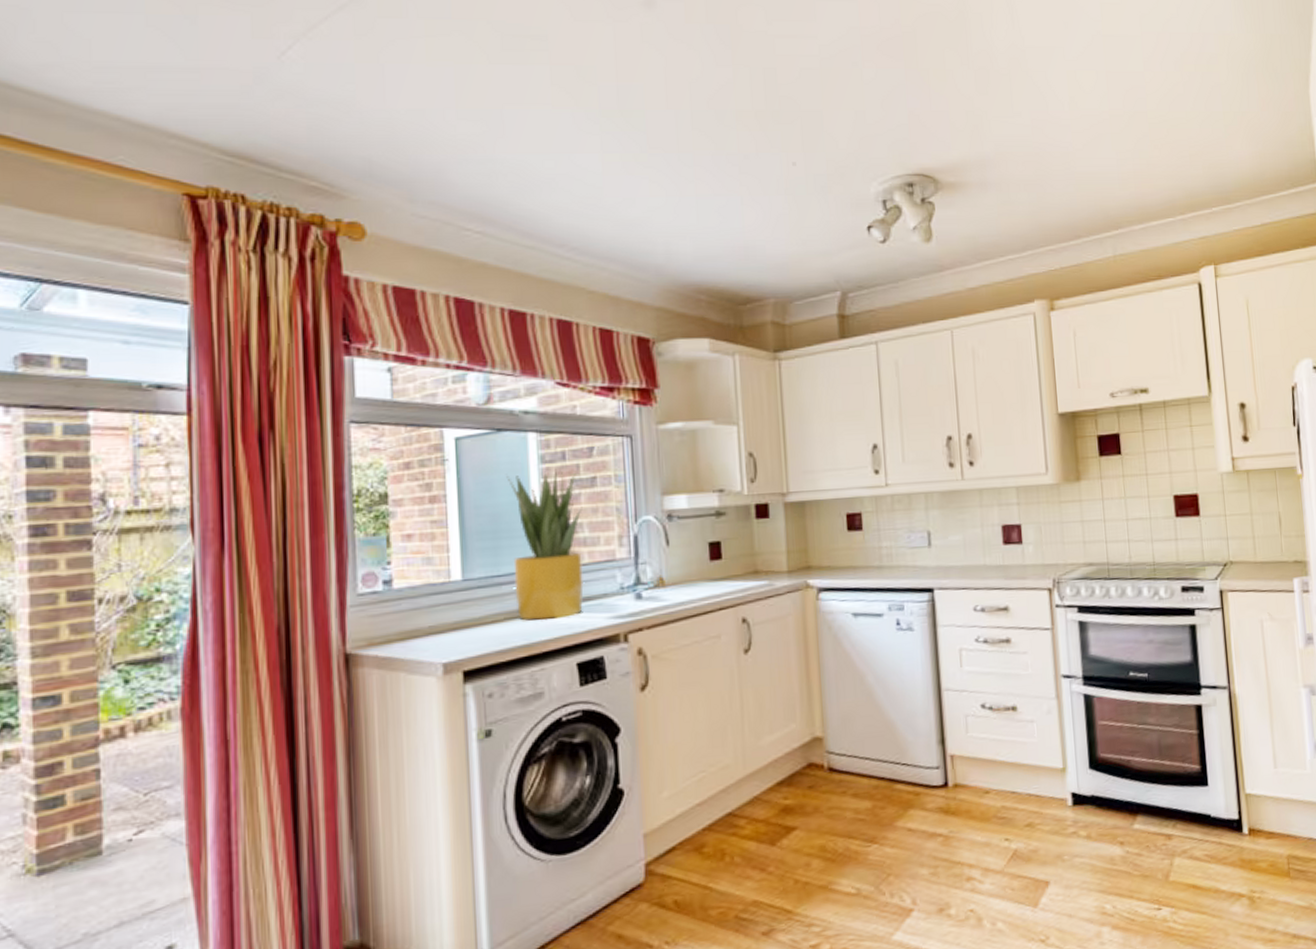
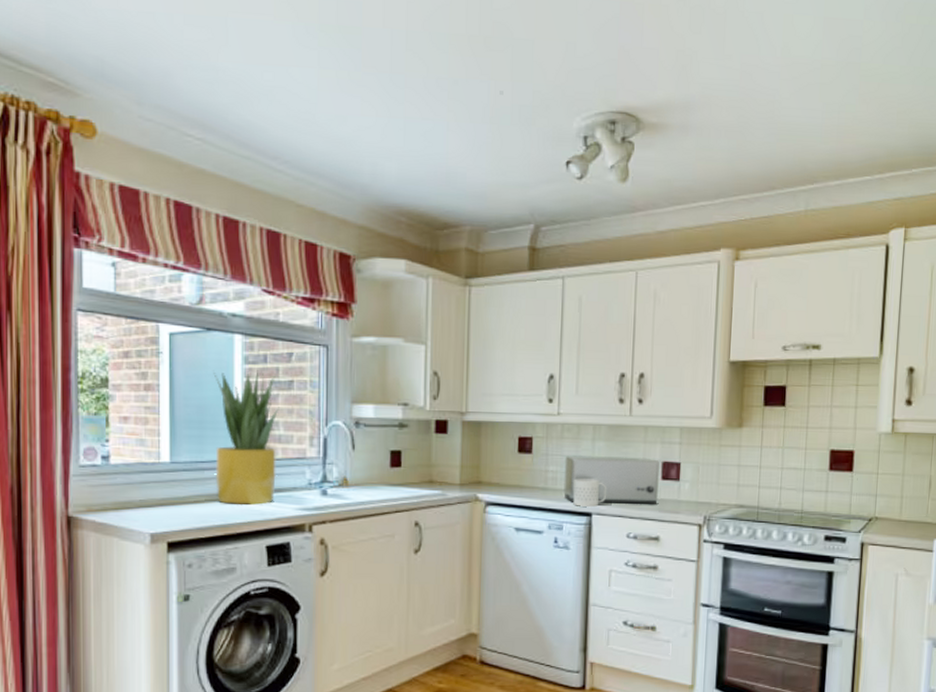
toaster: none [898,522,1002,579] -> present [563,455,660,505]
mug: none [910,551,947,583] -> present [573,478,606,507]

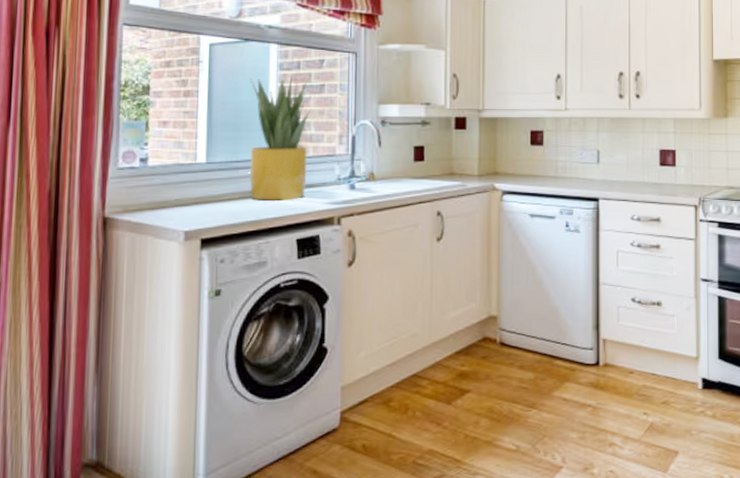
toaster: present [563,455,660,505] -> none [573,146,657,190]
mug: present [573,478,606,507] -> none [582,167,611,192]

